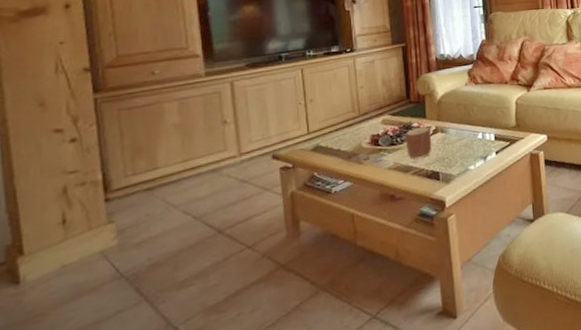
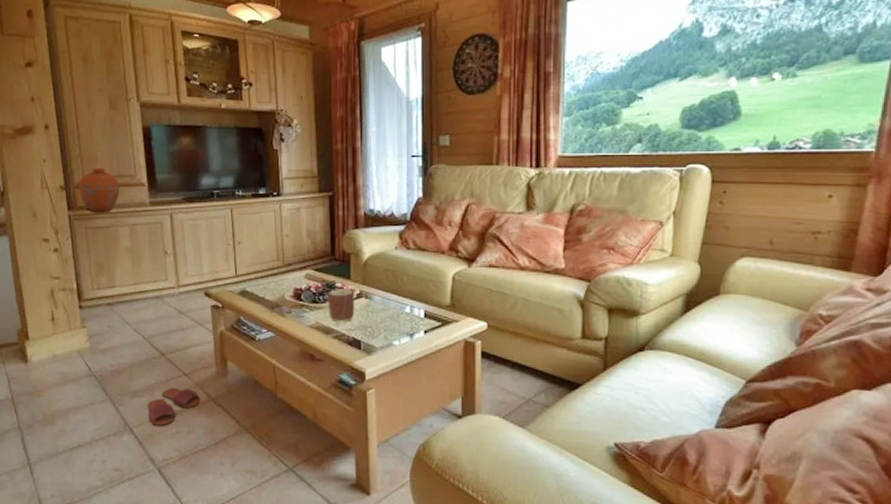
vase: none [109,44,167,93] -> present [78,168,120,213]
slippers: none [199,261,267,315] -> present [148,387,200,426]

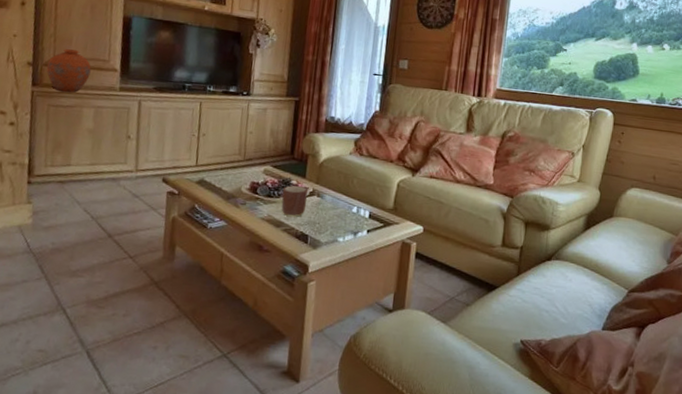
slippers: present [148,387,200,426] -> none [85,269,143,307]

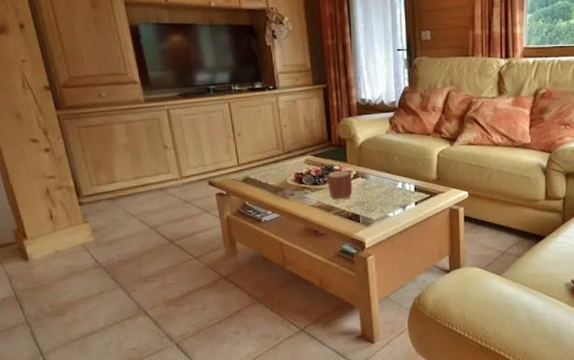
vase: present [46,49,91,94] -> none [64,67,111,112]

